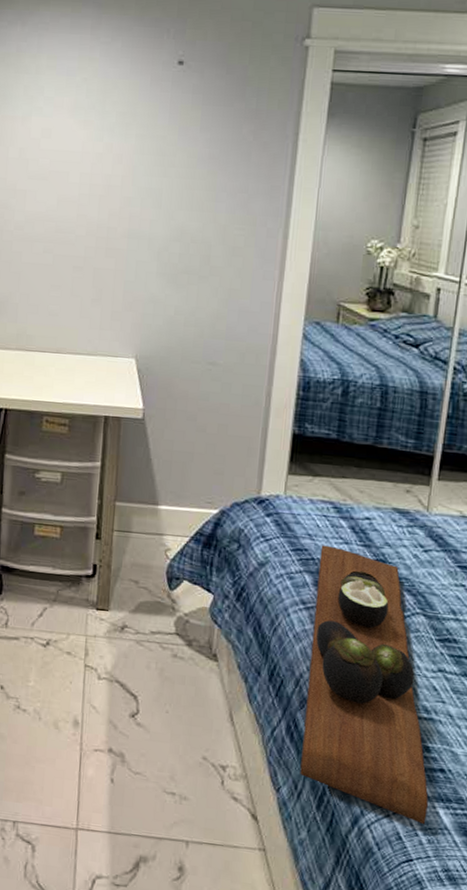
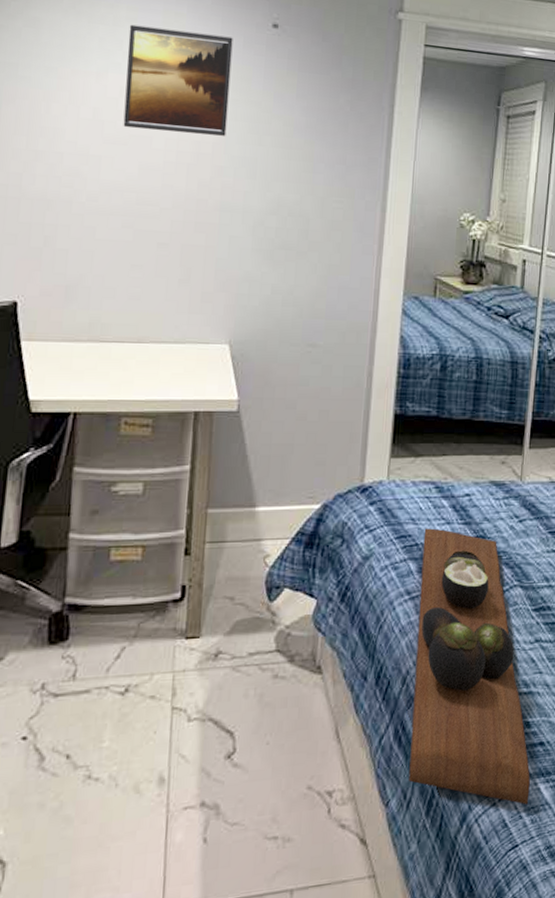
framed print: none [44,72,141,169] -> present [123,24,233,136]

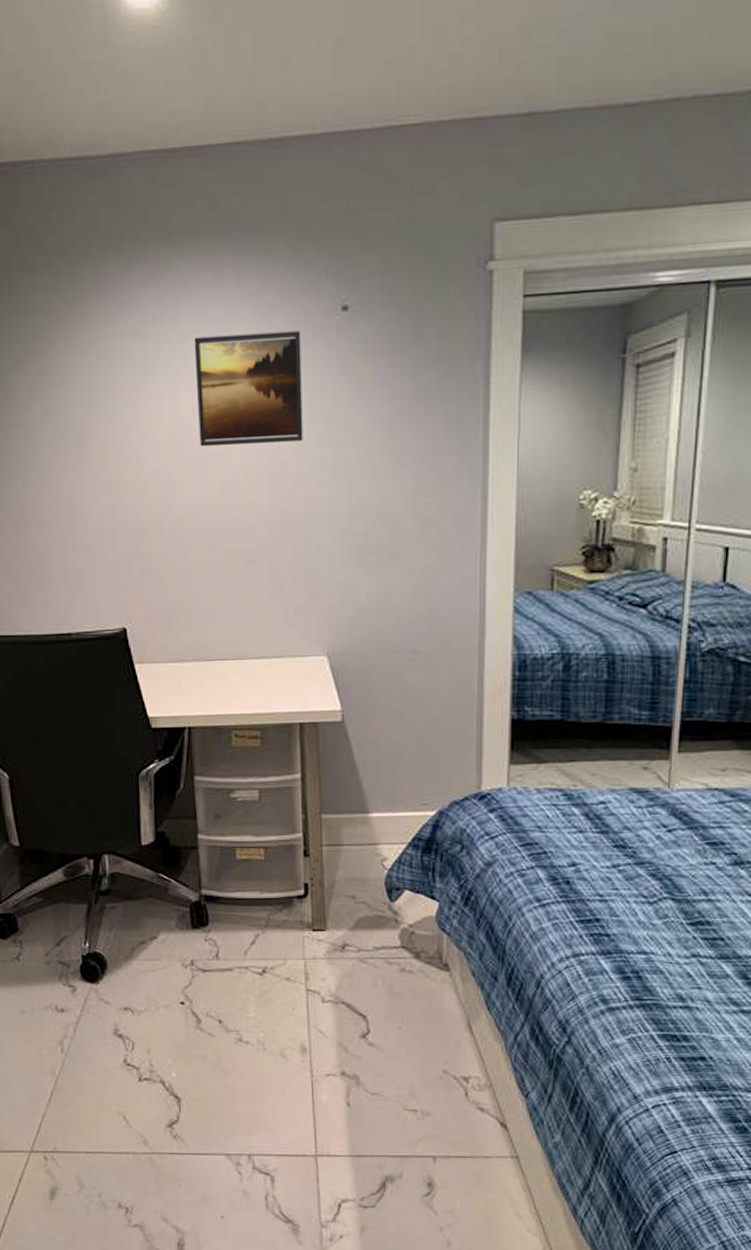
decorative tray: present [408,528,530,805] -> none [549,836,690,1116]

